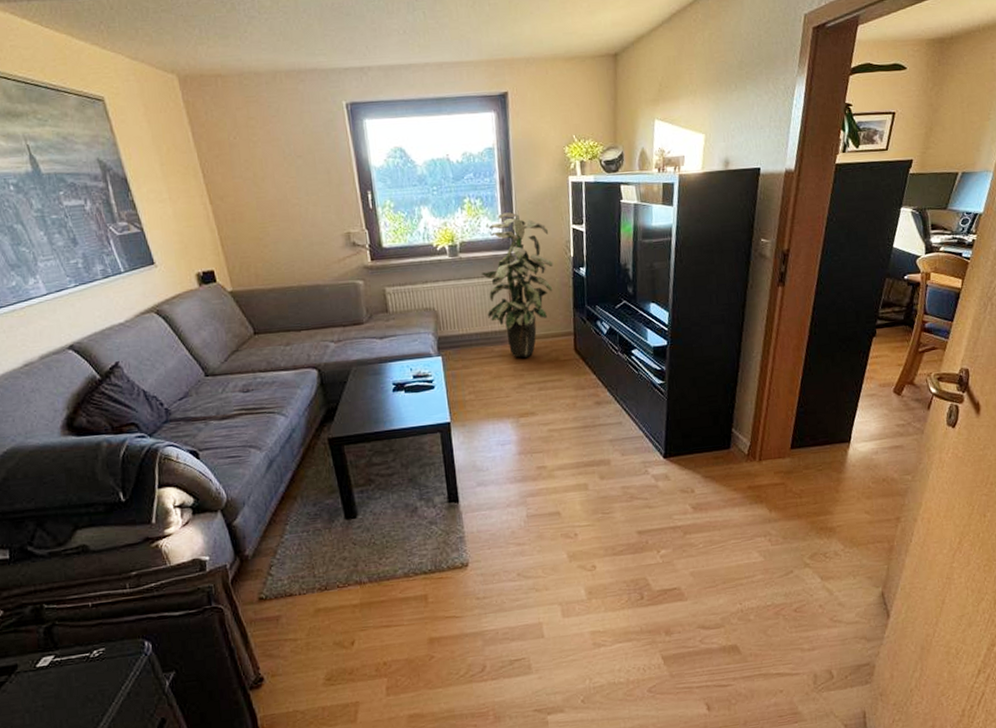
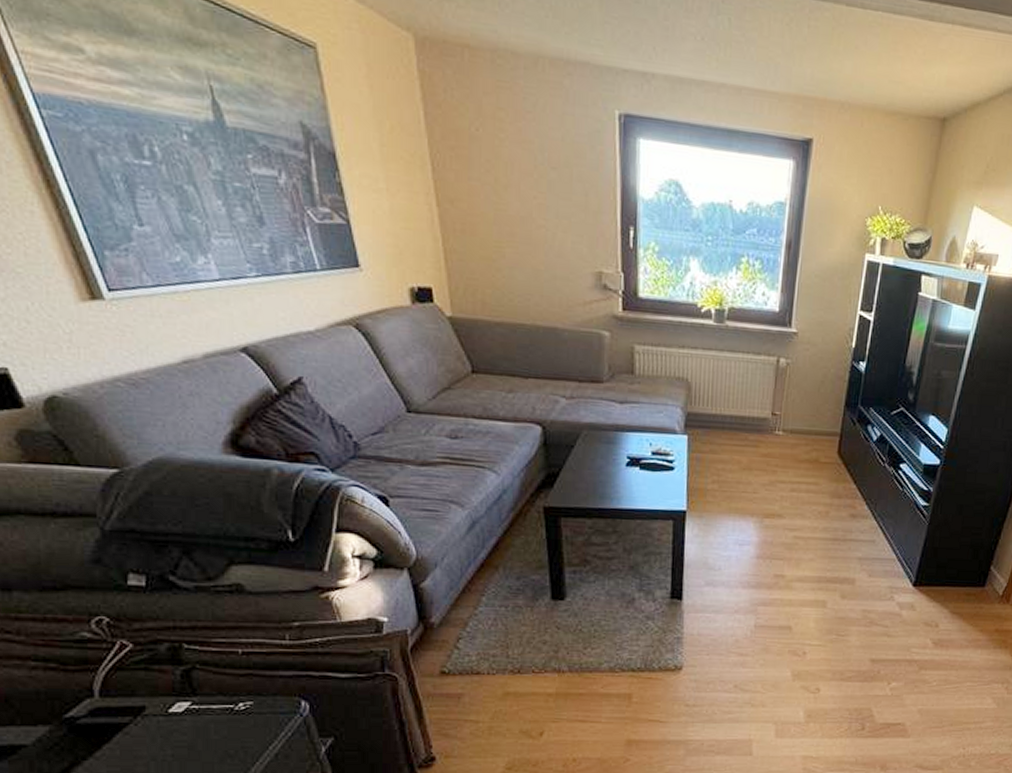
indoor plant: present [481,212,553,358] -> none [747,282,832,452]

